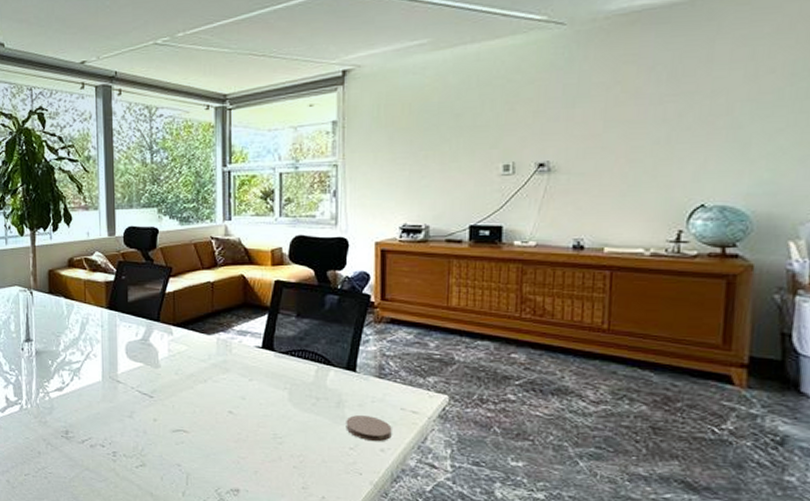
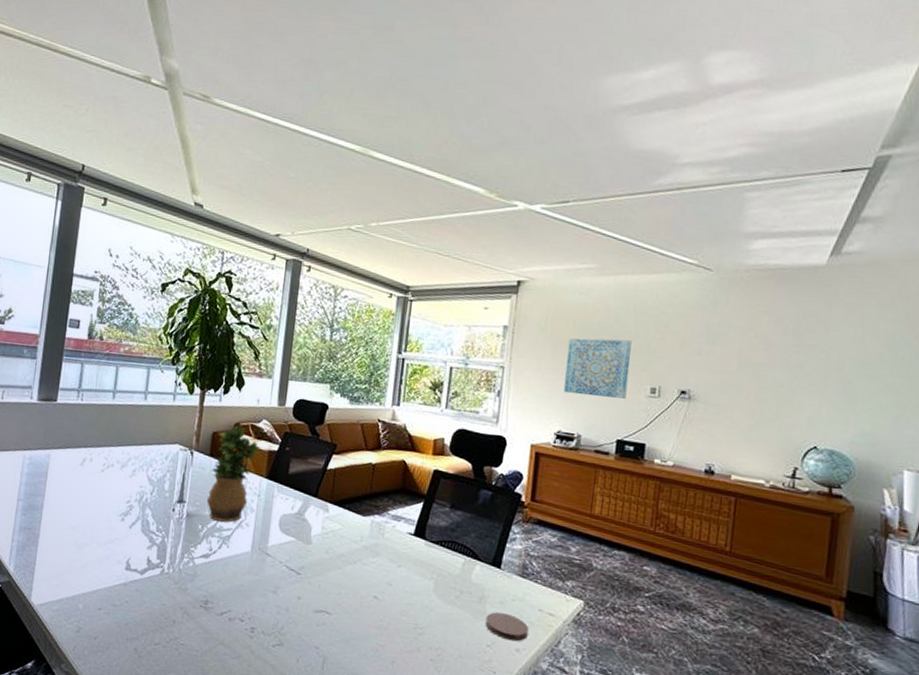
potted plant: none [52,260,96,355] -> present [206,425,259,523]
wall art: none [405,116,478,184] -> present [563,338,632,399]

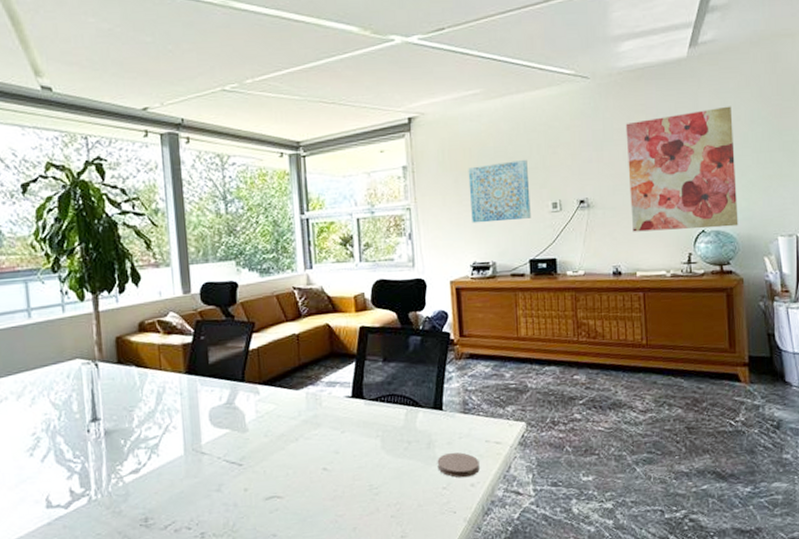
potted plant: present [206,425,259,523] -> none [122,324,172,432]
wall art: none [734,321,870,450] -> present [625,106,739,232]

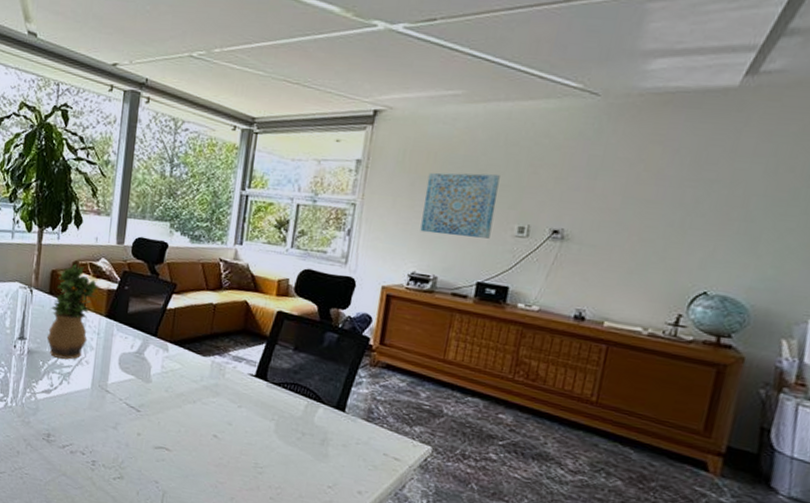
potted plant: none [122,324,172,432] -> present [46,263,98,360]
coaster: present [437,452,480,478] -> none [327,454,372,484]
wall art: present [625,106,739,232] -> none [611,152,786,296]

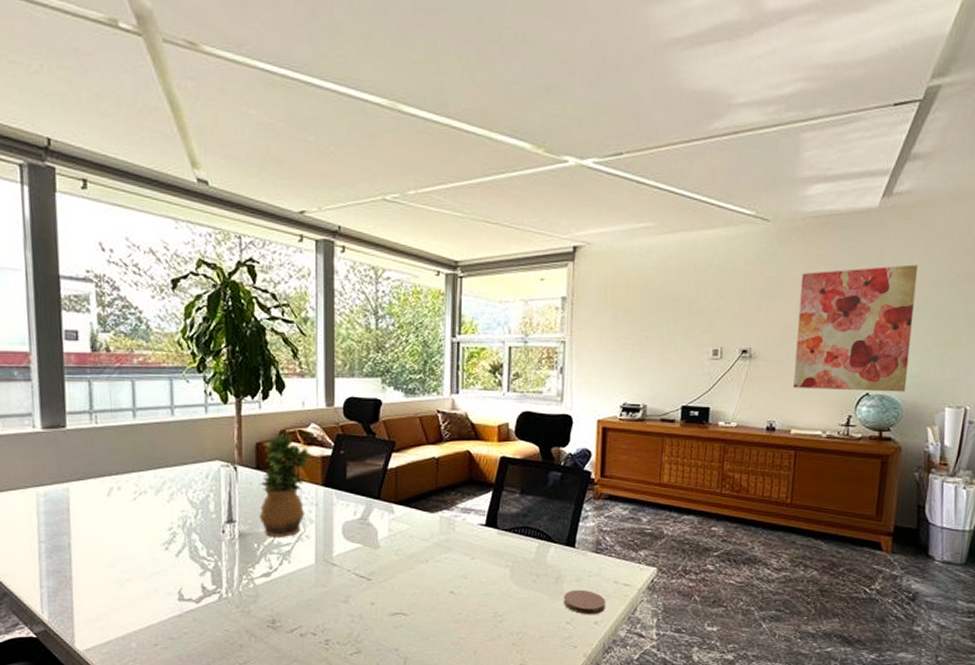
coaster: none [327,454,372,484] -> present [563,589,606,615]
wall art: present [420,172,500,239] -> none [627,301,693,364]
wall art: none [611,152,786,296] -> present [793,264,918,392]

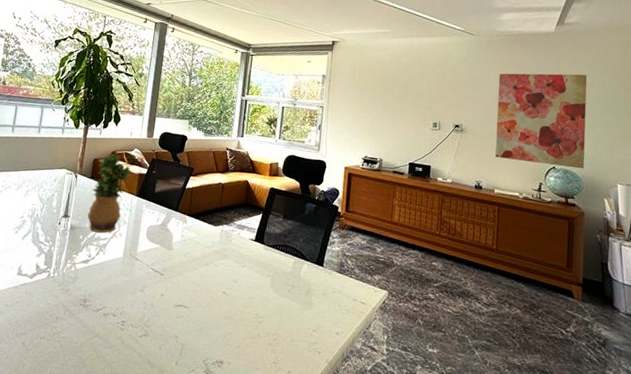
coaster: present [563,589,606,615] -> none [311,302,346,326]

